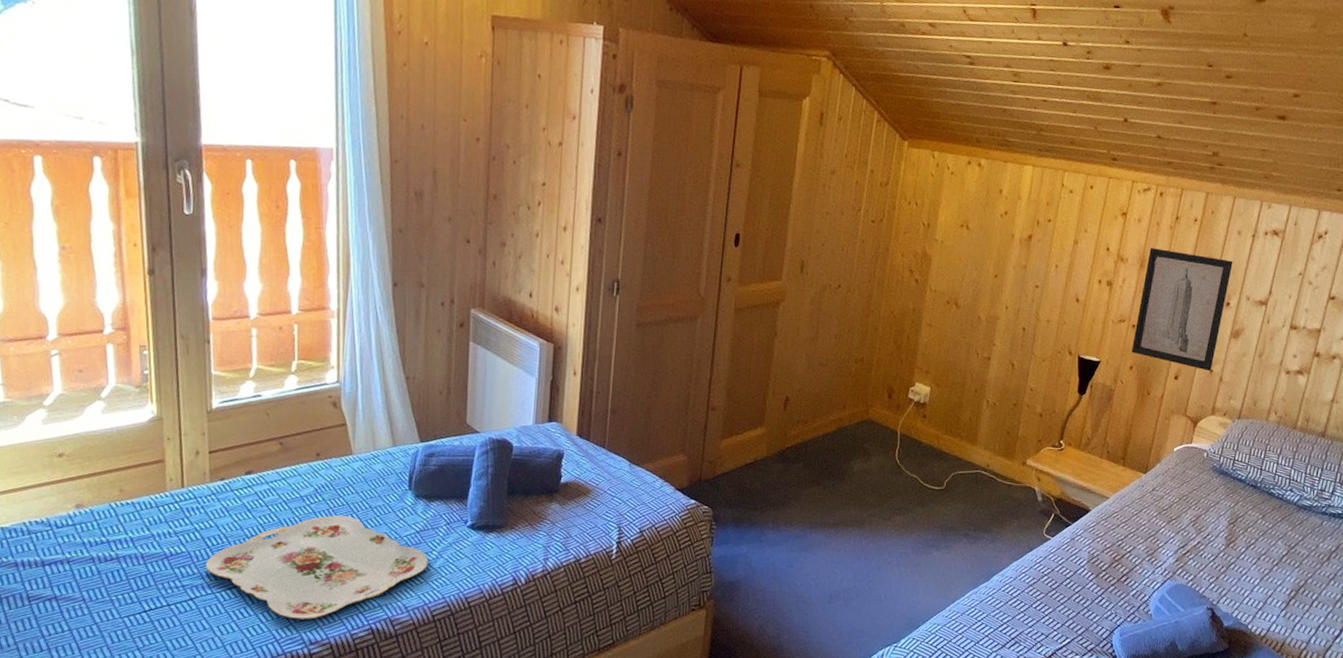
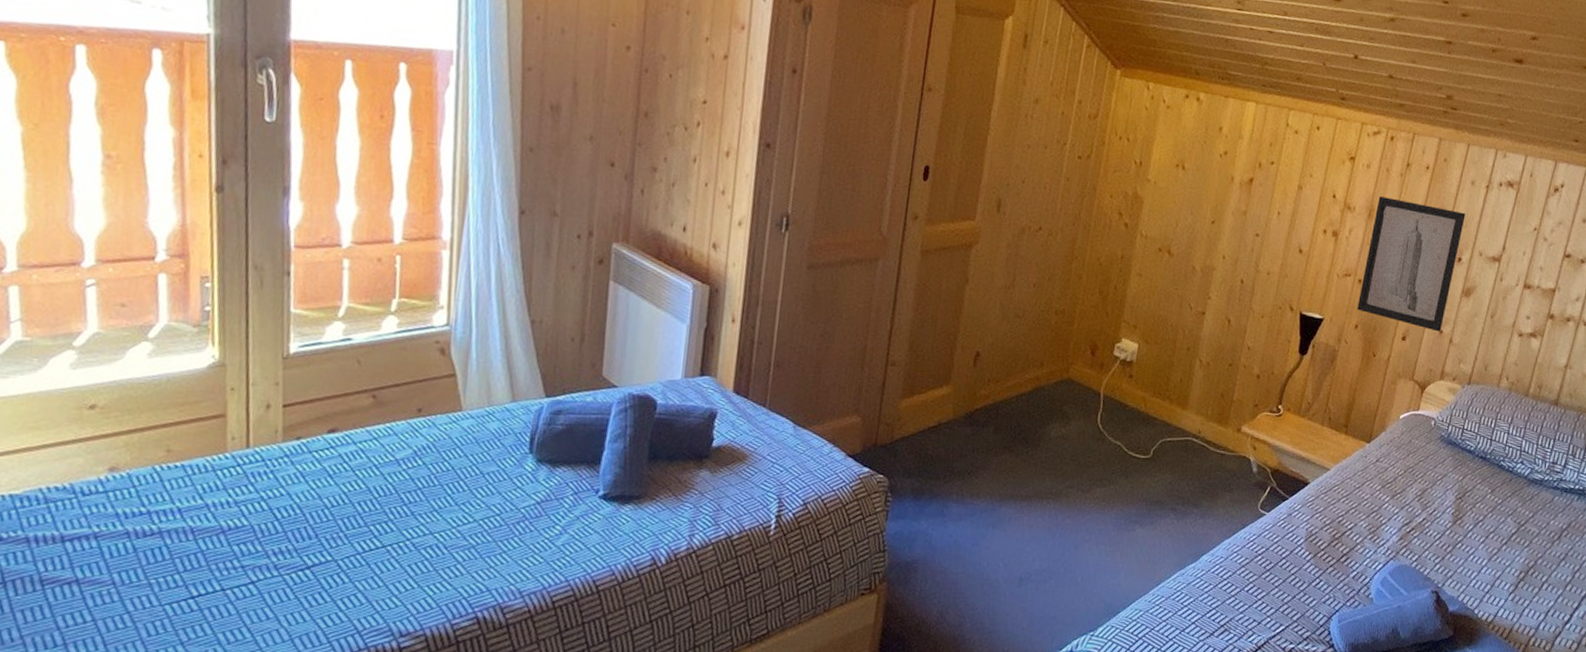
serving tray: present [205,515,428,620] -> none [271,482,550,608]

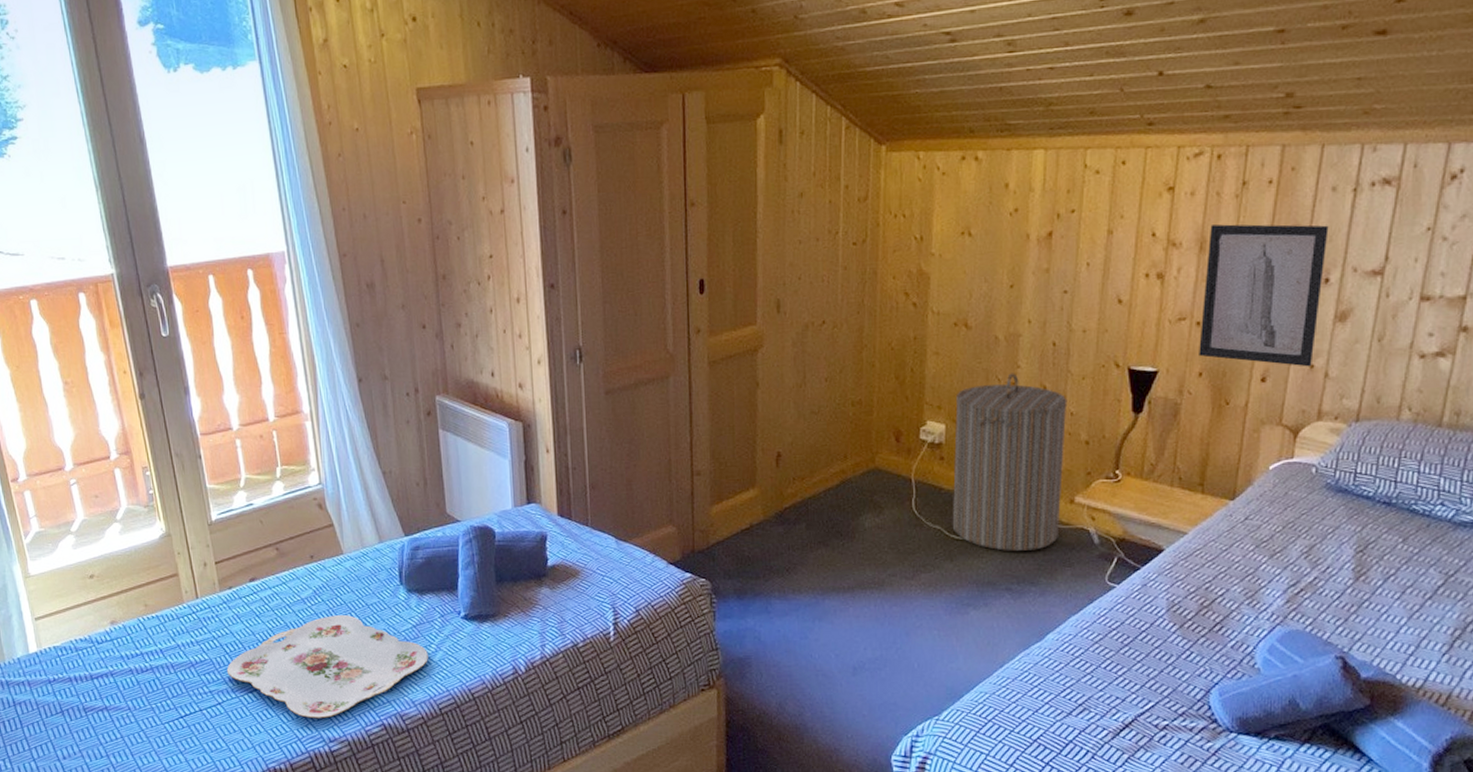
serving tray: none [271,482,550,608] -> present [226,614,428,719]
laundry hamper: none [1131,303,1247,474] -> present [952,373,1068,551]

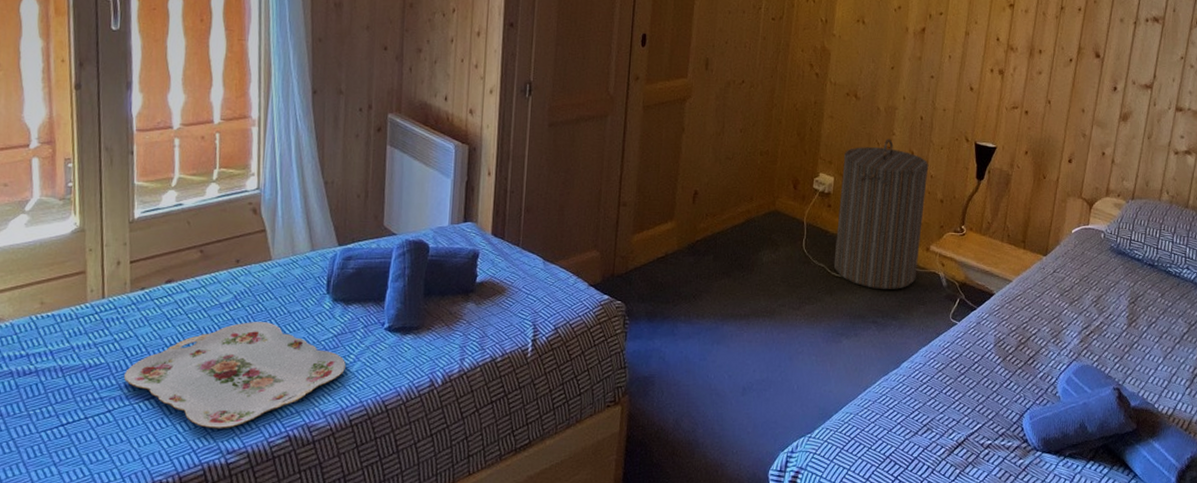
wall art: present [1199,224,1329,367] -> none [1026,37,1118,154]

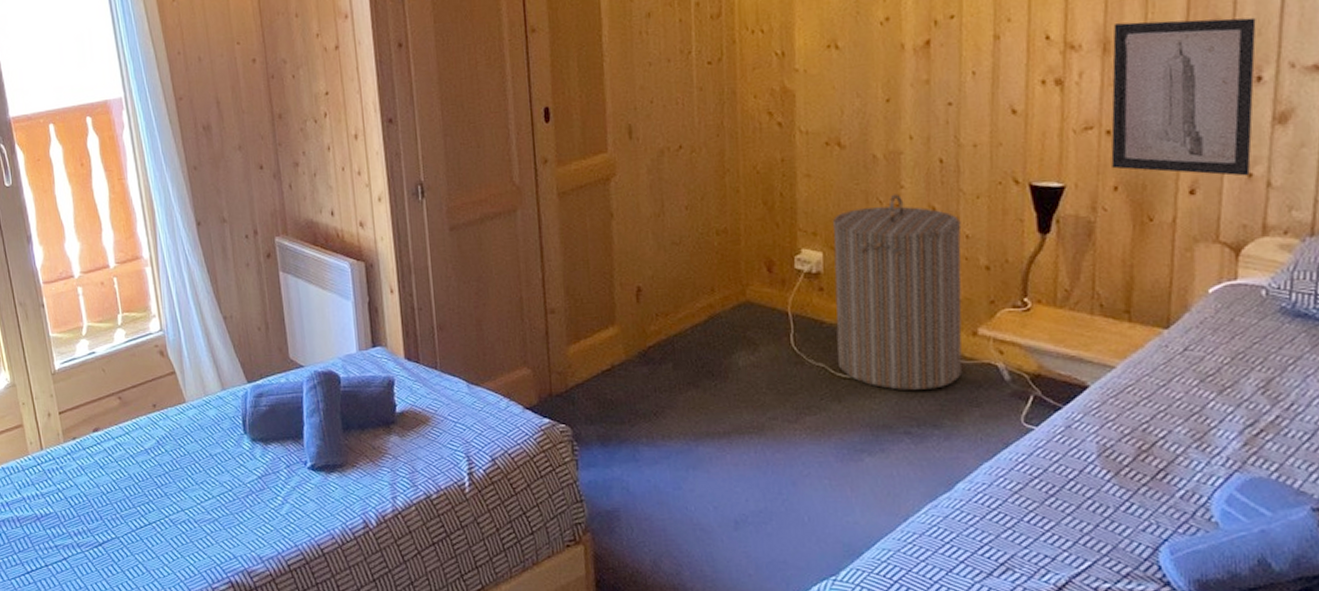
serving tray: present [123,321,346,429] -> none [71,465,275,576]
wall art: none [1026,37,1118,154] -> present [1111,17,1257,176]

